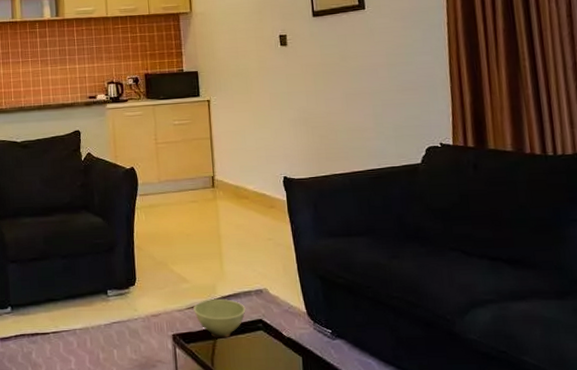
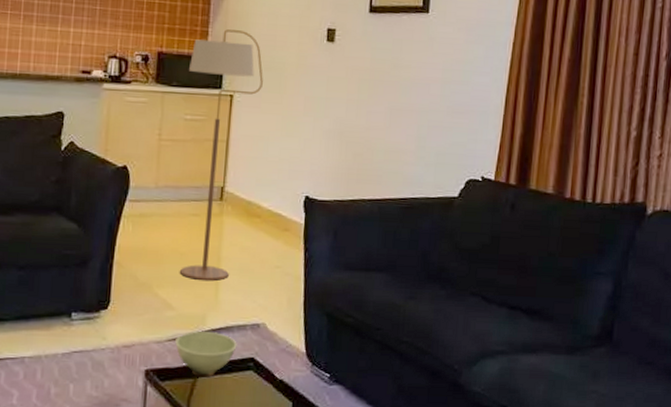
floor lamp: none [171,47,233,256] -> present [180,29,263,281]

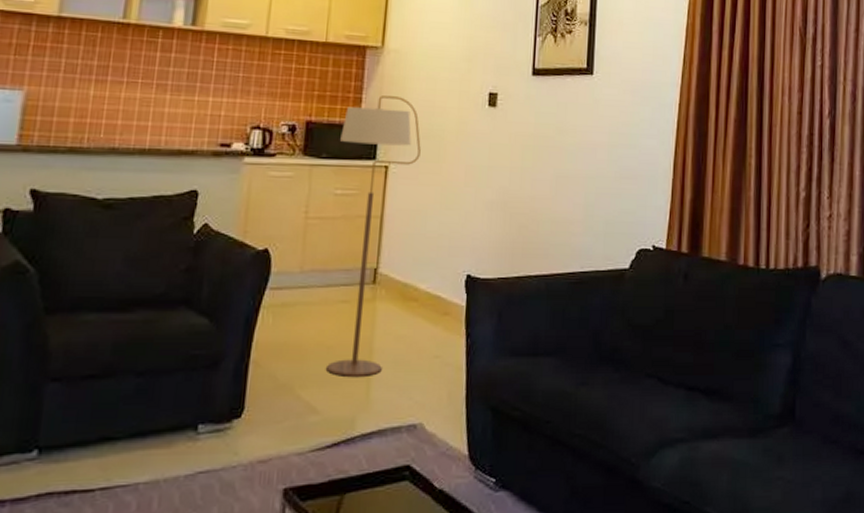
bowl: present [175,331,237,377] -> none [319,436,391,493]

